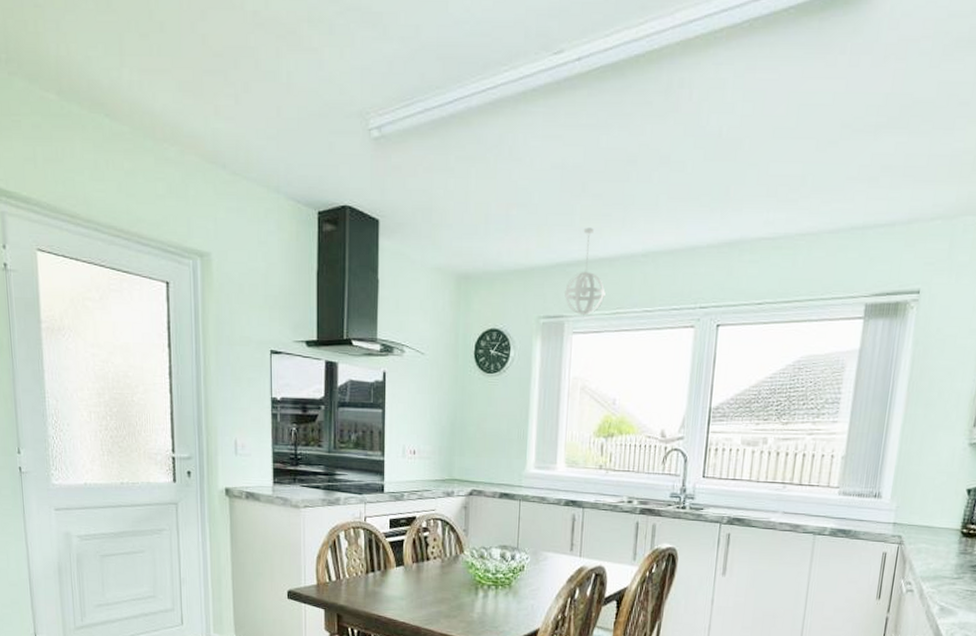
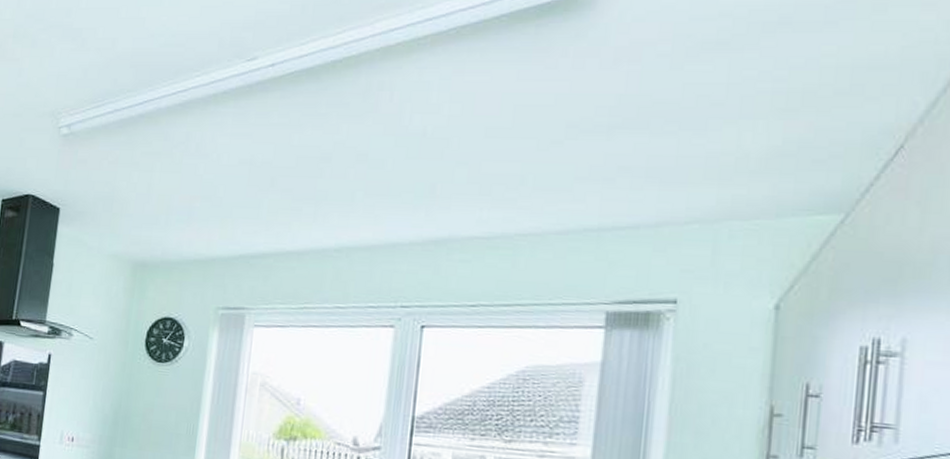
pendant light: present [565,227,606,316] -> none [247,221,293,309]

